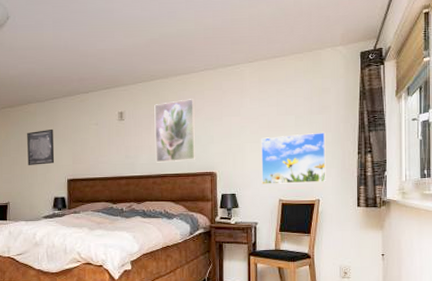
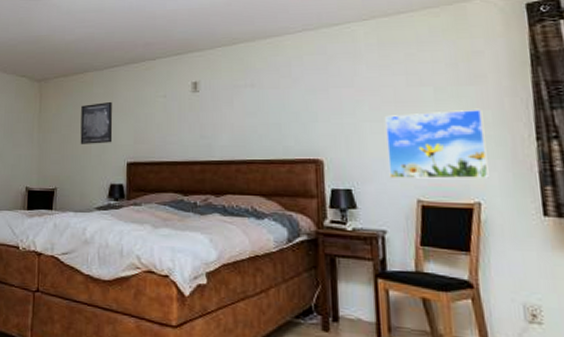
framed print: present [154,99,196,163] -> none [237,66,294,145]

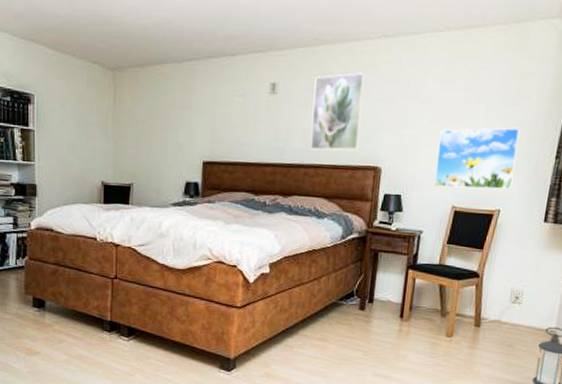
wall art: present [80,101,113,144] -> none [157,97,190,142]
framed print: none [237,66,294,145] -> present [310,73,365,151]

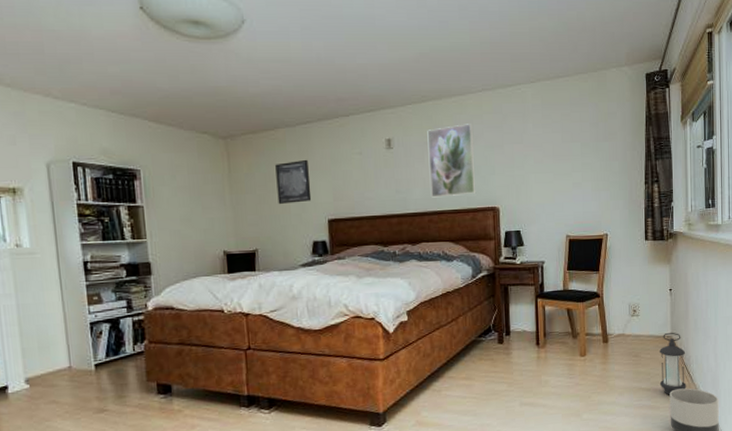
wall art: none [157,97,190,142] -> present [275,159,312,204]
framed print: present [434,127,520,190] -> none [546,160,614,219]

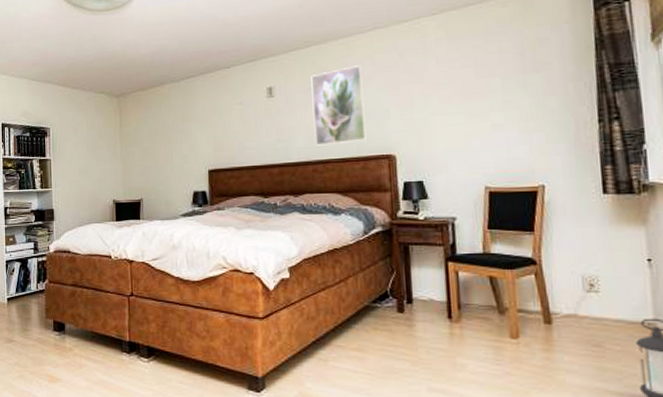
wall art: present [275,159,312,204] -> none [161,112,193,155]

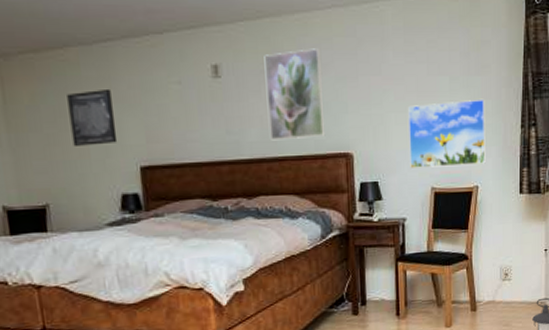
wall art: none [161,112,193,155] -> present [67,88,118,146]
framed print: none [454,95,553,168] -> present [408,98,486,168]

